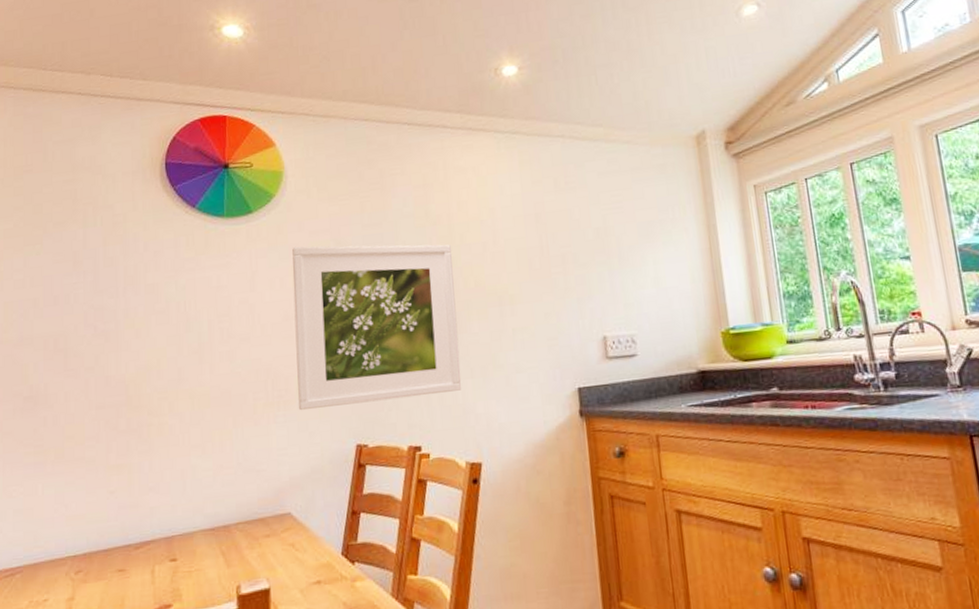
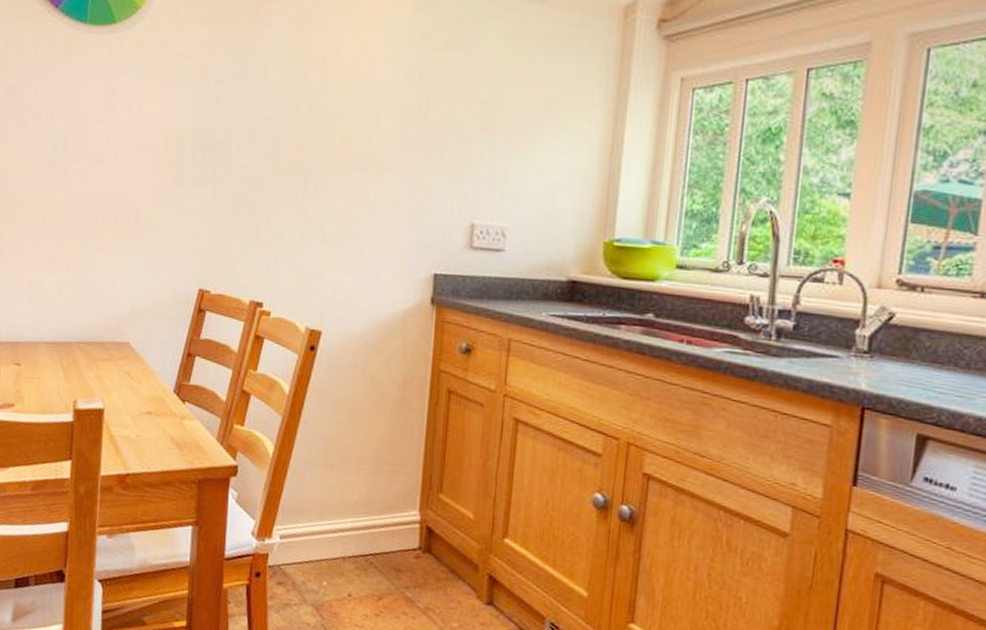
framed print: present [292,244,462,411] -> none [145,68,323,253]

